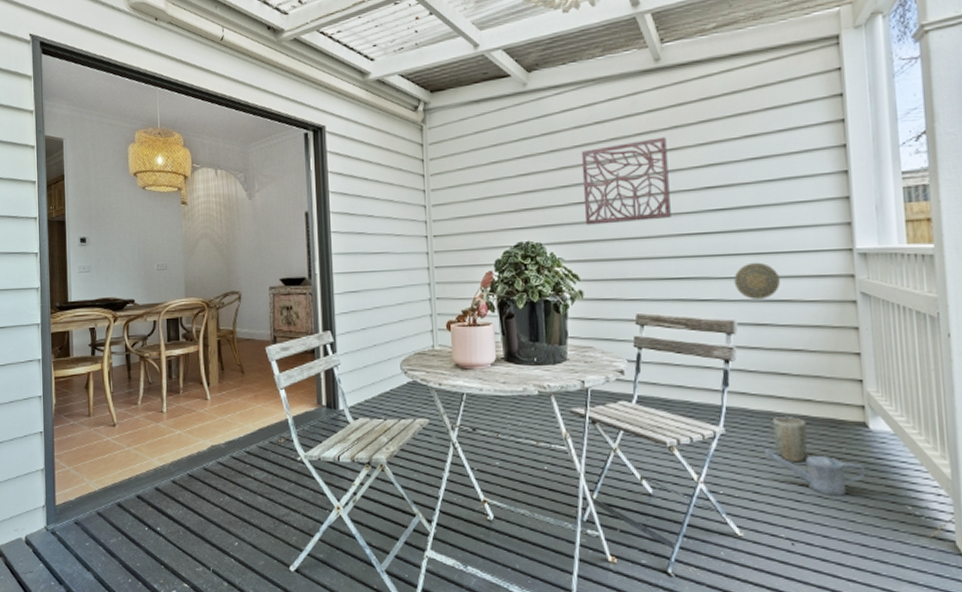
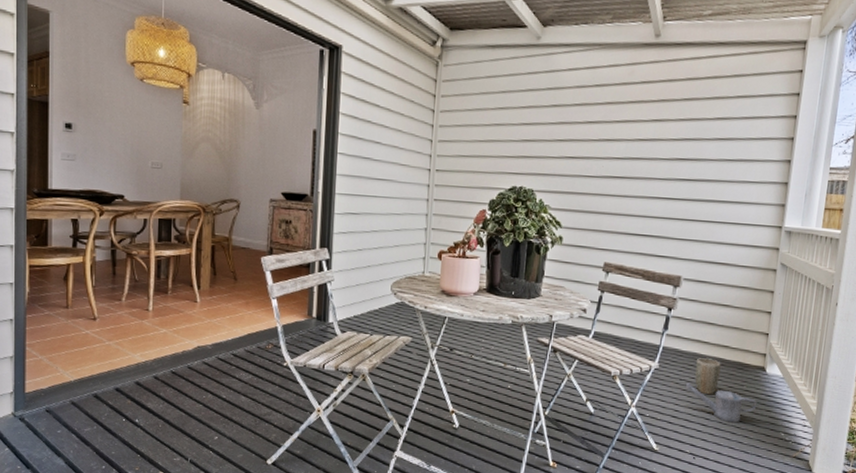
decorative wall panel: present [581,137,671,225] -> none [573,107,654,182]
decorative plate: present [734,262,780,299] -> none [687,228,723,261]

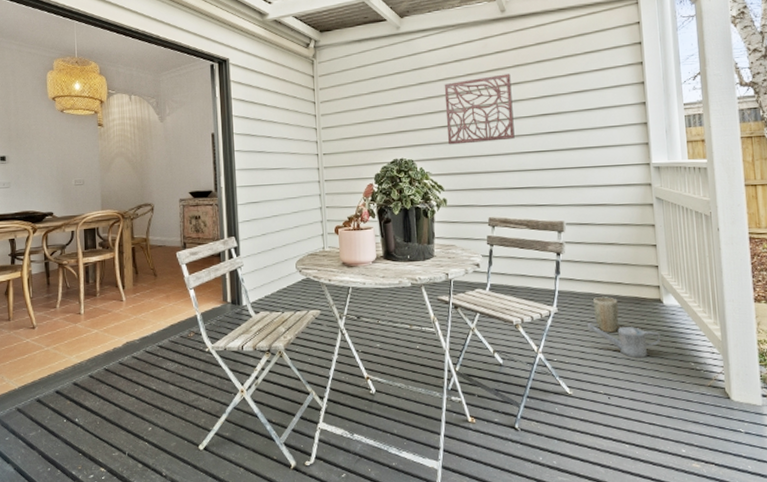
decorative wall panel: none [573,107,654,182] -> present [444,73,515,145]

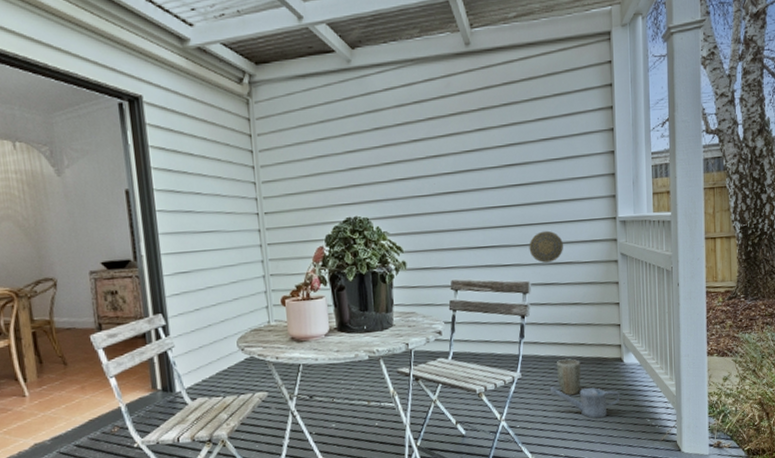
decorative wall panel: present [444,73,515,145] -> none [402,118,479,200]
decorative plate: none [563,174,597,204] -> present [529,230,563,263]

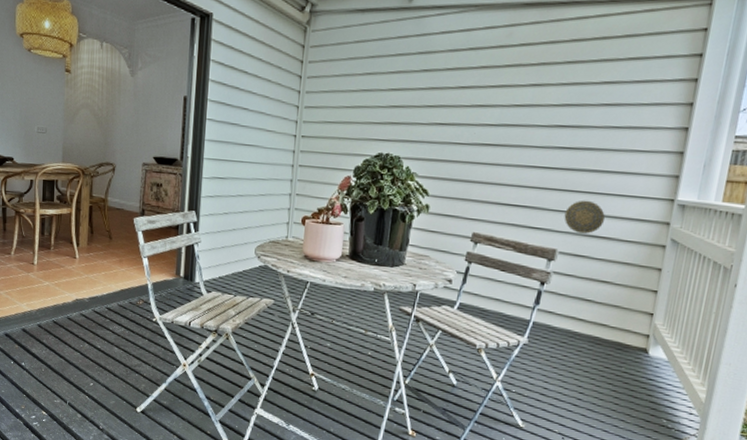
watering can: present [551,386,620,419] -> none [557,360,637,406]
plant pot: present [556,358,582,395] -> none [567,335,598,375]

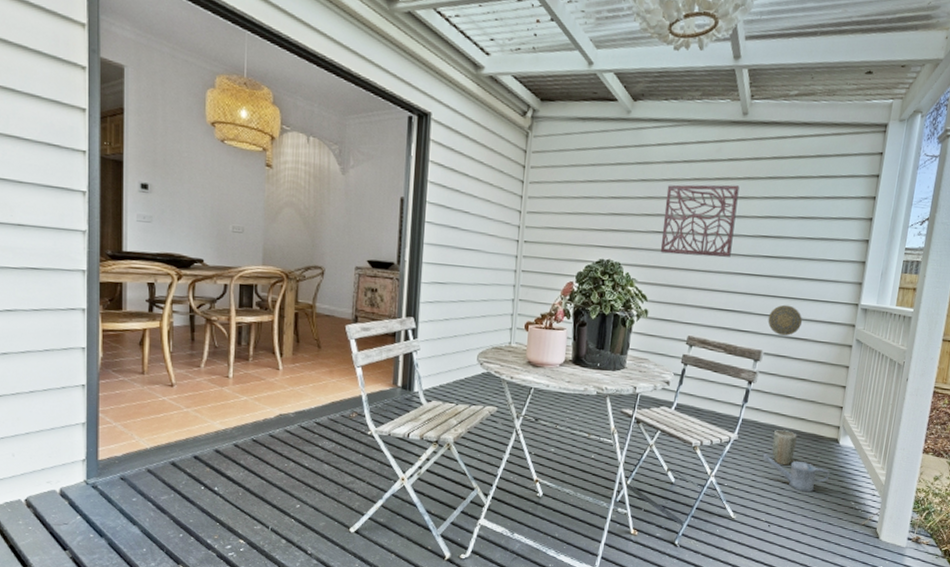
decorative wall panel: none [443,71,533,149] -> present [660,184,740,257]
watering can: none [557,360,637,406] -> present [763,453,830,493]
plant pot: none [567,335,598,375] -> present [772,429,797,466]

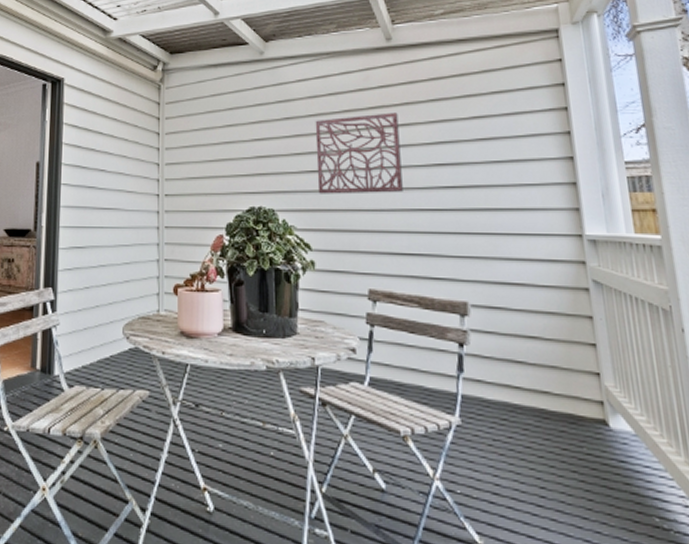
watering can: present [763,453,830,493] -> none [503,443,609,503]
decorative plate: present [768,304,802,336] -> none [466,242,512,281]
plant pot: present [772,429,797,466] -> none [509,408,548,462]

